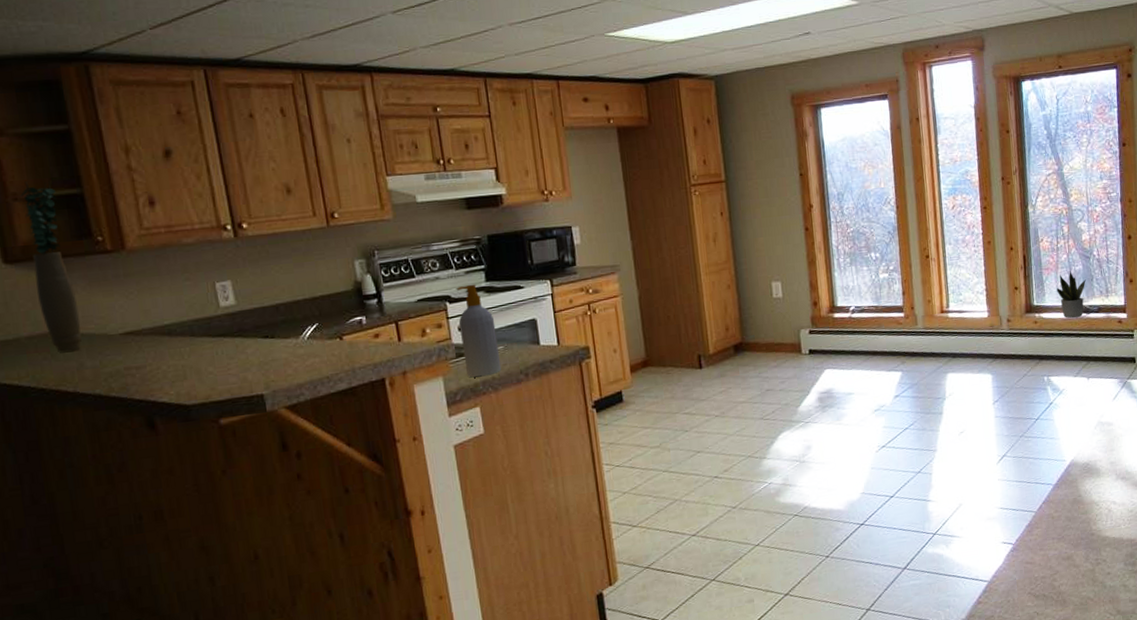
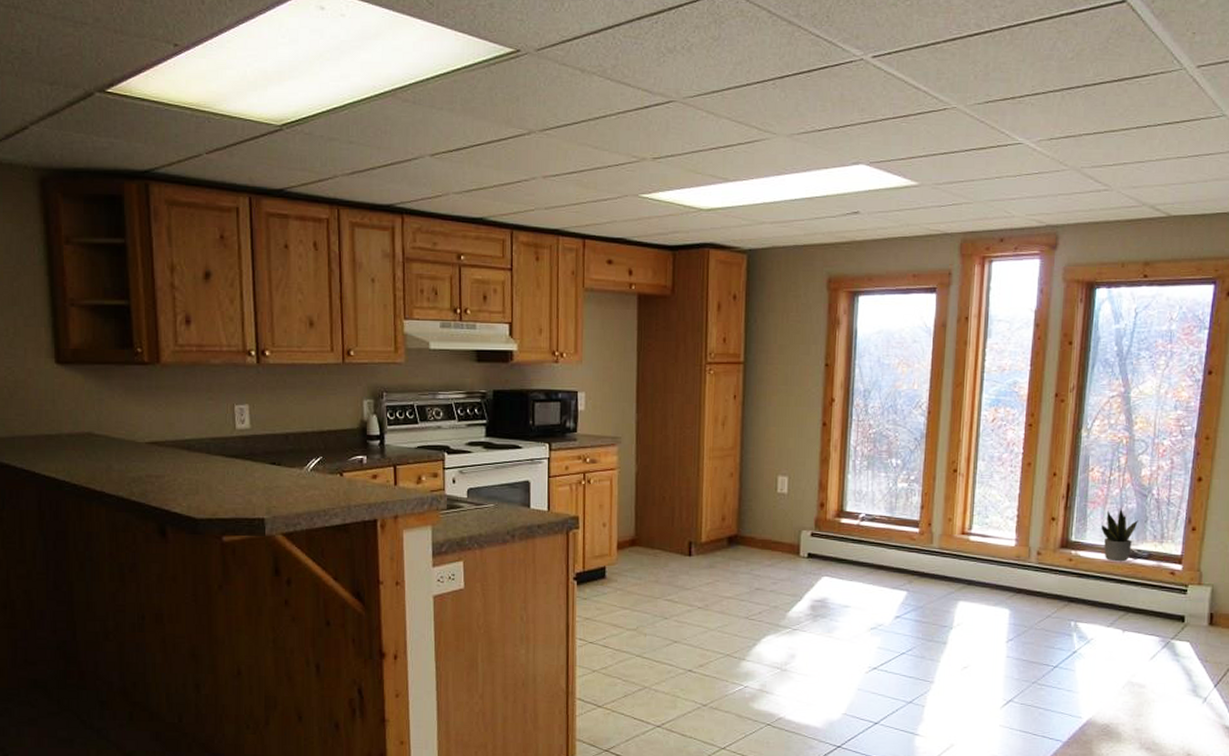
vase: present [20,180,82,354] -> none [77,288,114,454]
soap bottle: present [456,284,502,378] -> none [454,437,490,532]

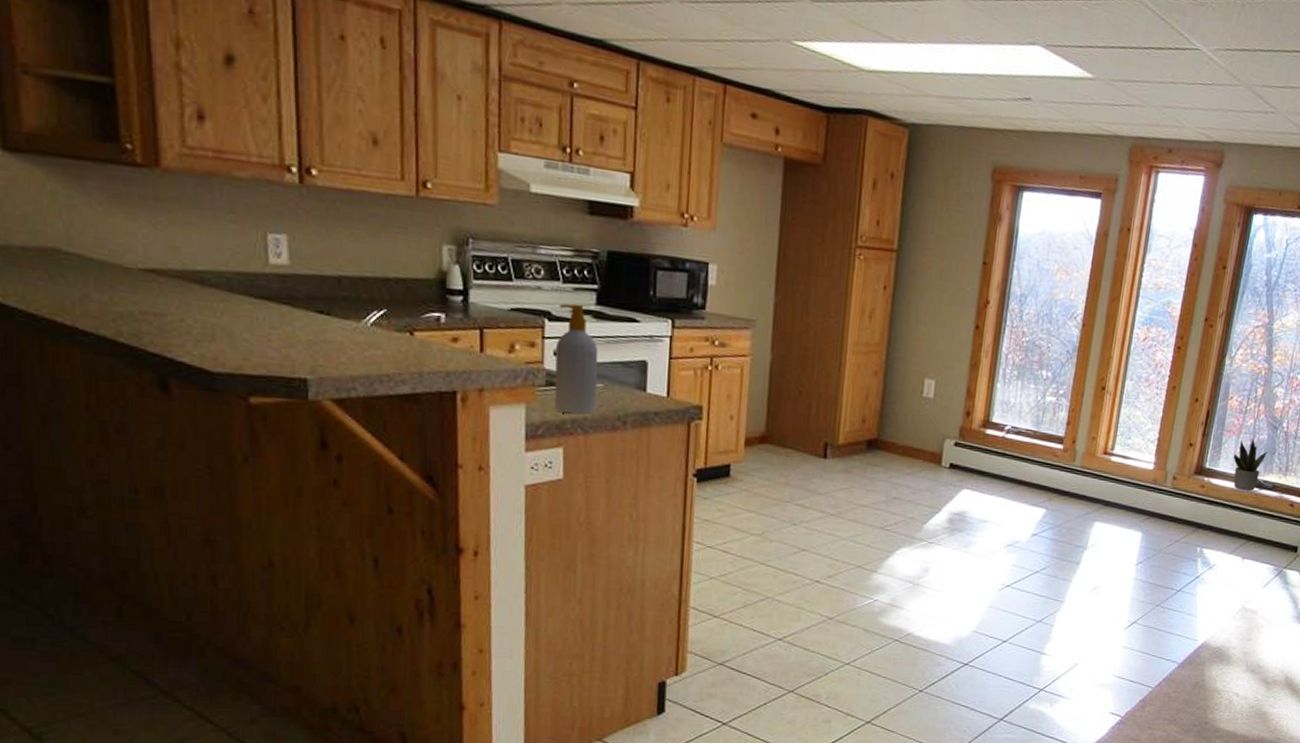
soap bottle: none [454,437,490,532] -> present [554,303,599,415]

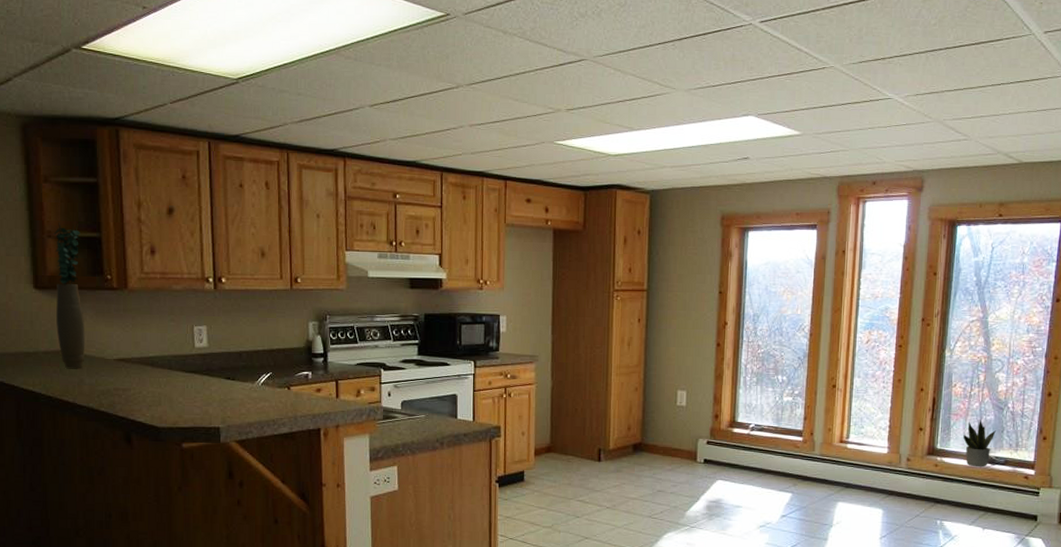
vase: none [32,52,91,278] -> present [53,222,86,369]
soap bottle: present [554,303,599,415] -> none [389,356,421,440]

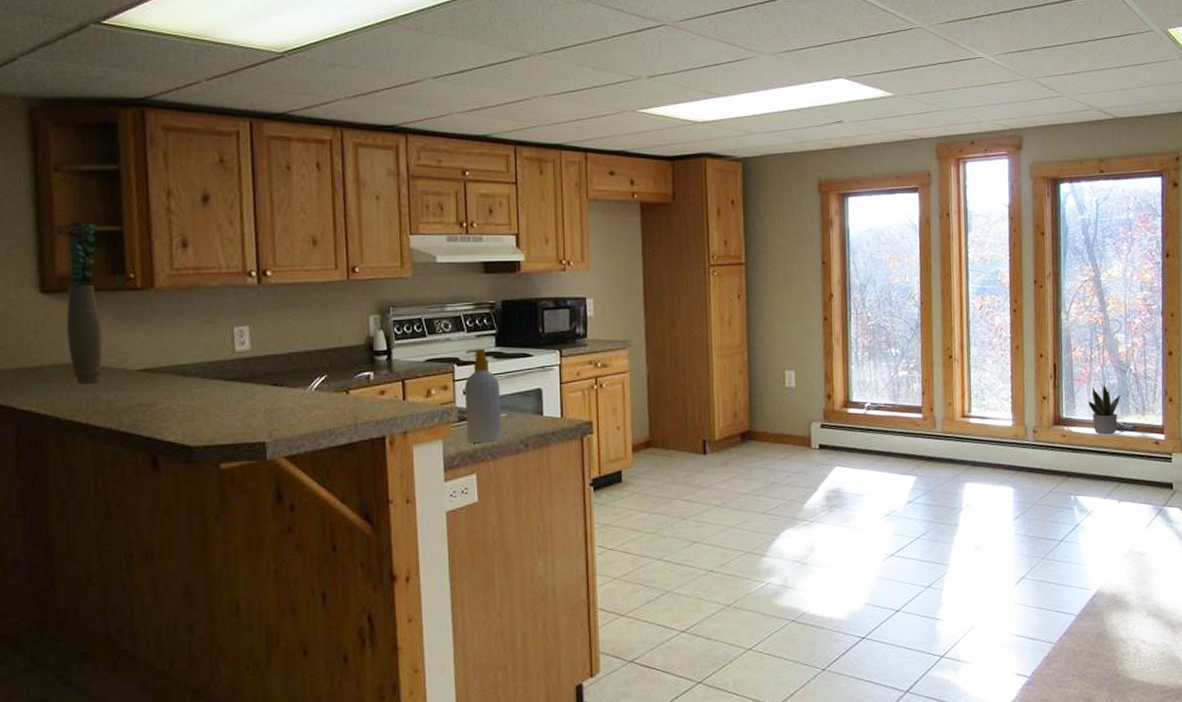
soap bottle: none [389,356,421,440] -> present [464,348,502,444]

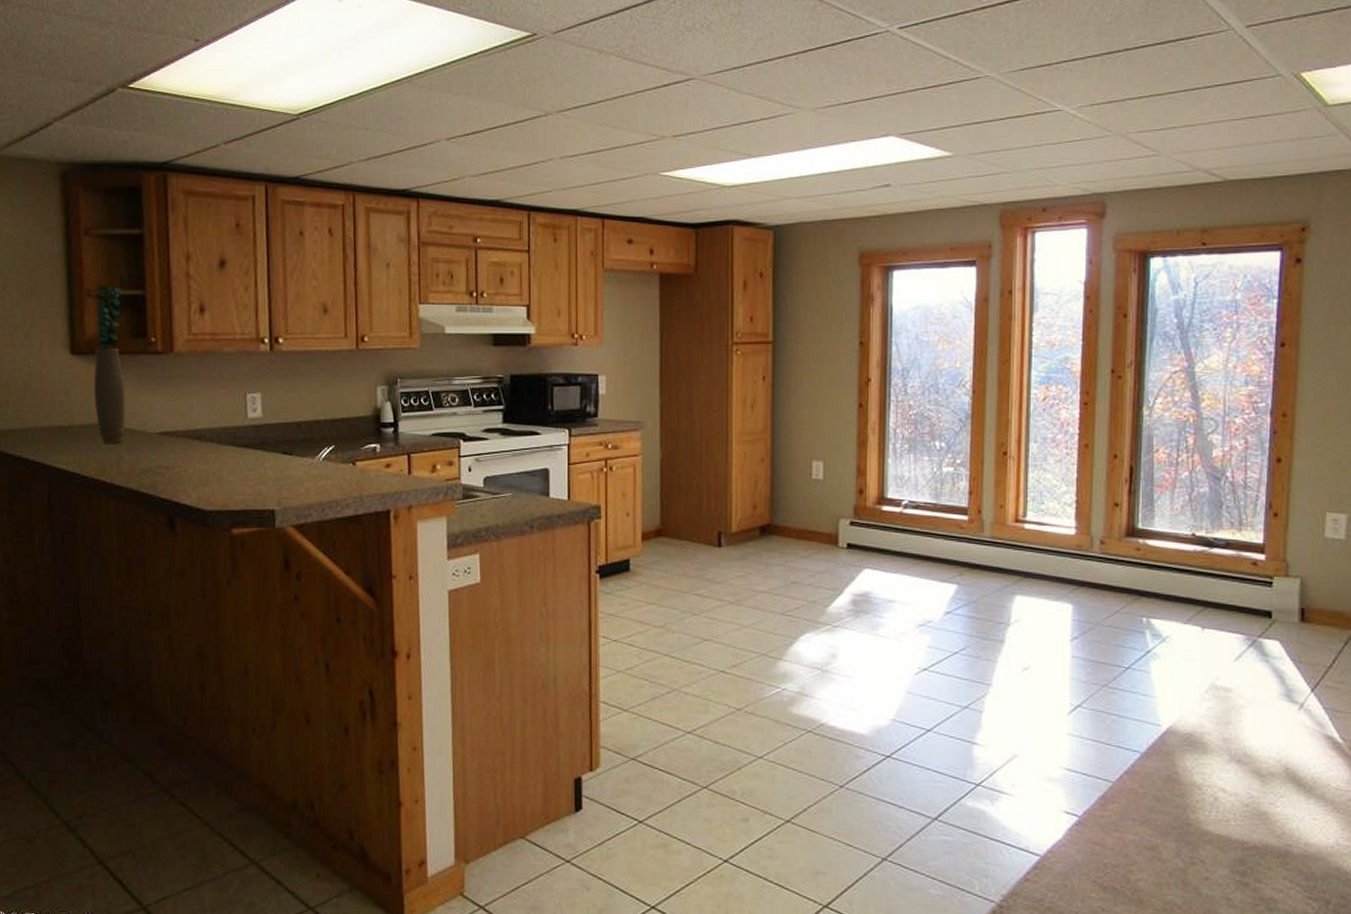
soap bottle: present [464,348,502,444] -> none [469,424,507,523]
potted plant: present [1088,383,1122,435] -> none [1171,491,1214,552]

